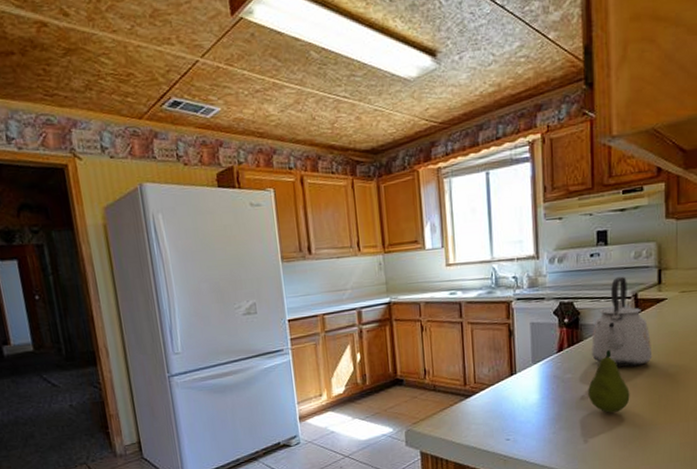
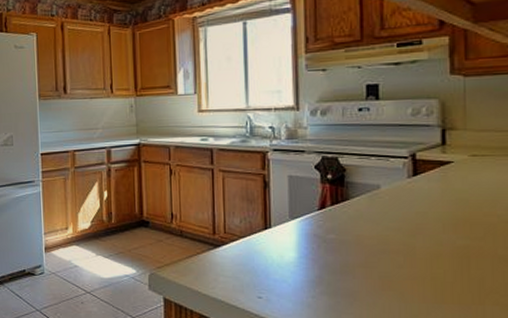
fruit: present [588,349,630,413] -> none [355,212,407,283]
kettle: present [591,276,653,368] -> none [359,134,435,235]

